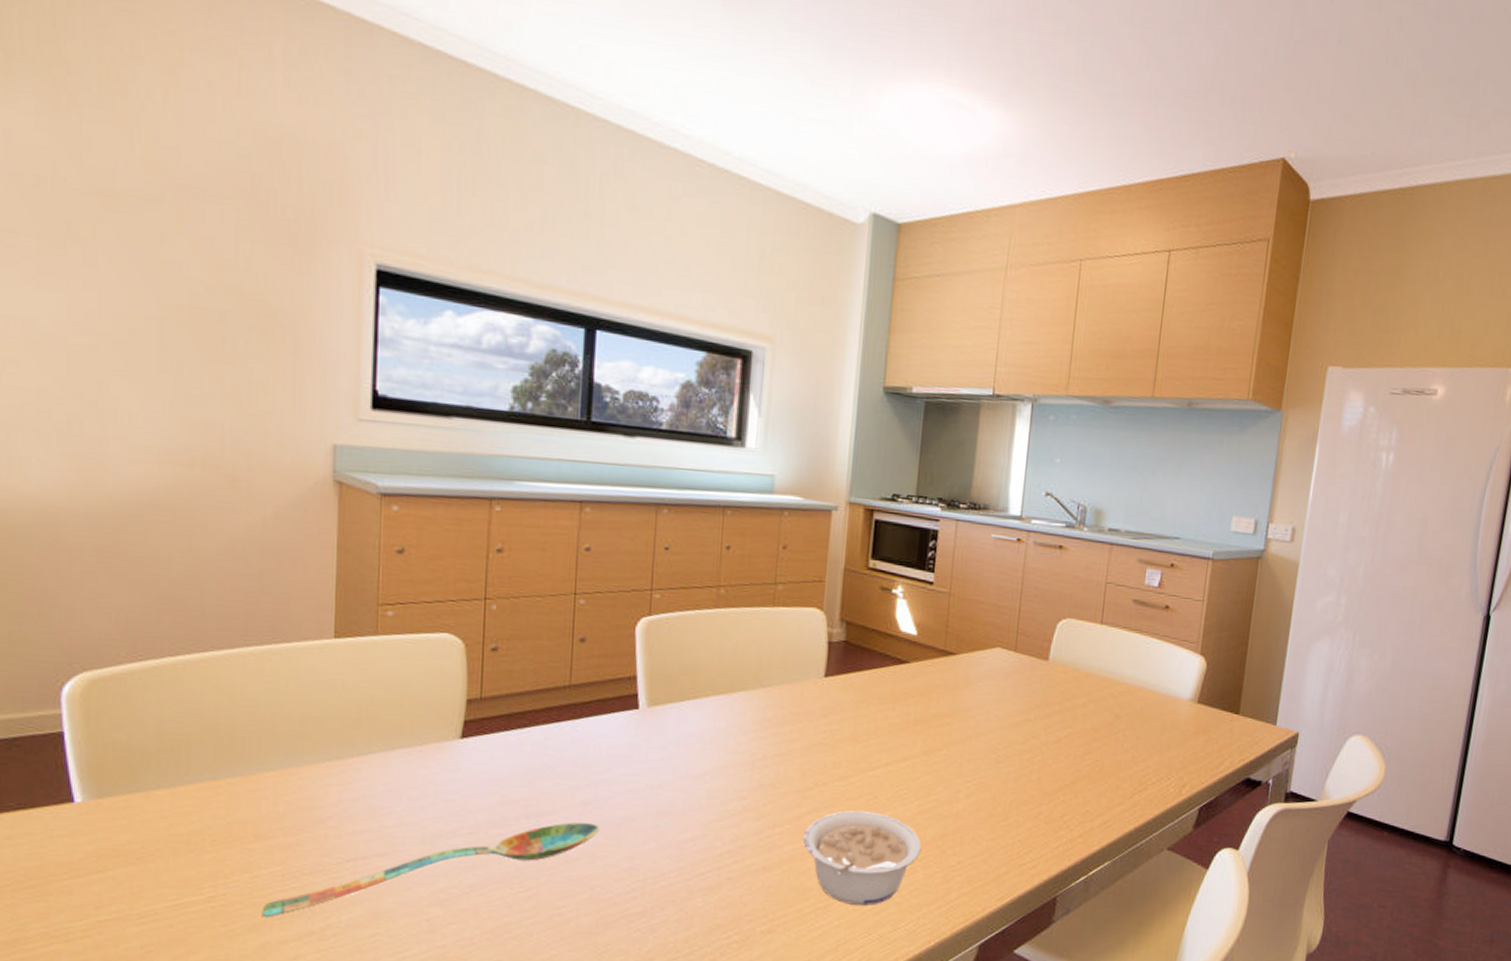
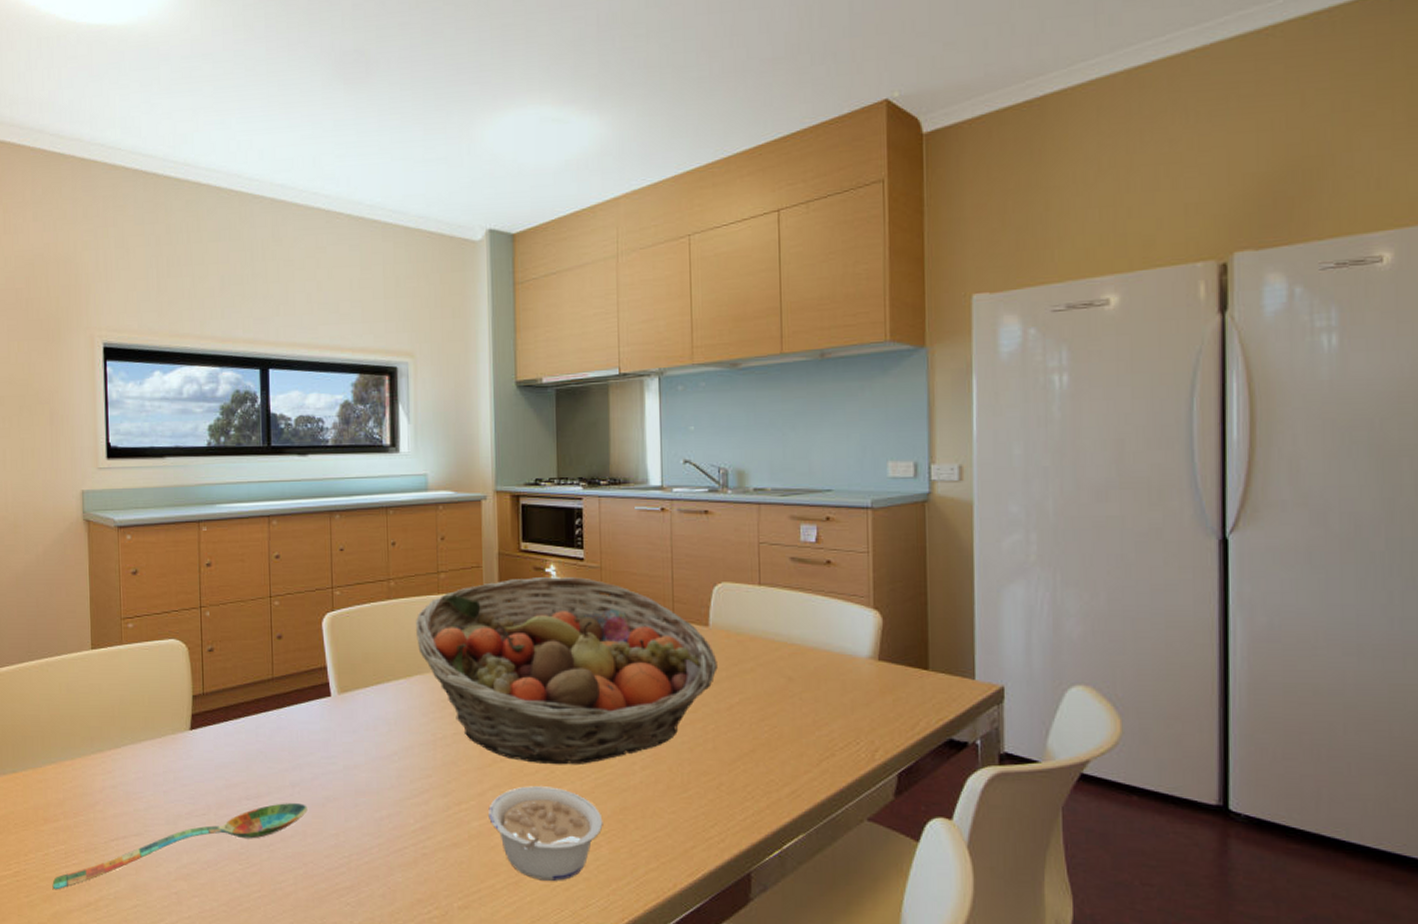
fruit basket: none [744,597,1052,791] -> present [416,577,718,765]

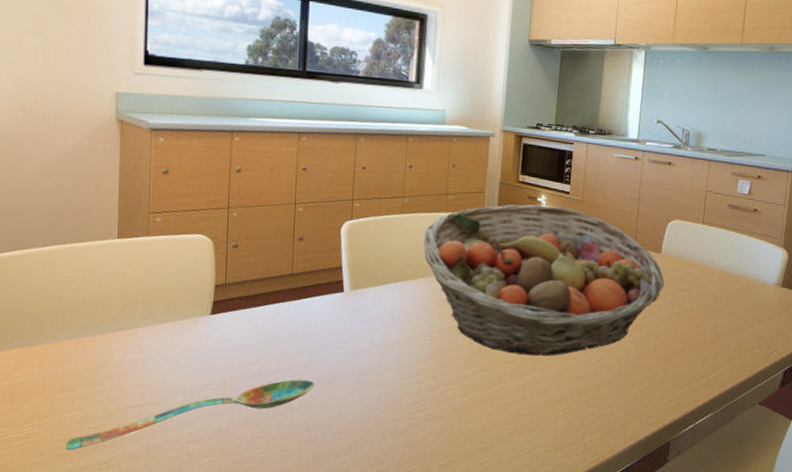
legume: present [488,786,603,881] -> none [471,372,563,446]

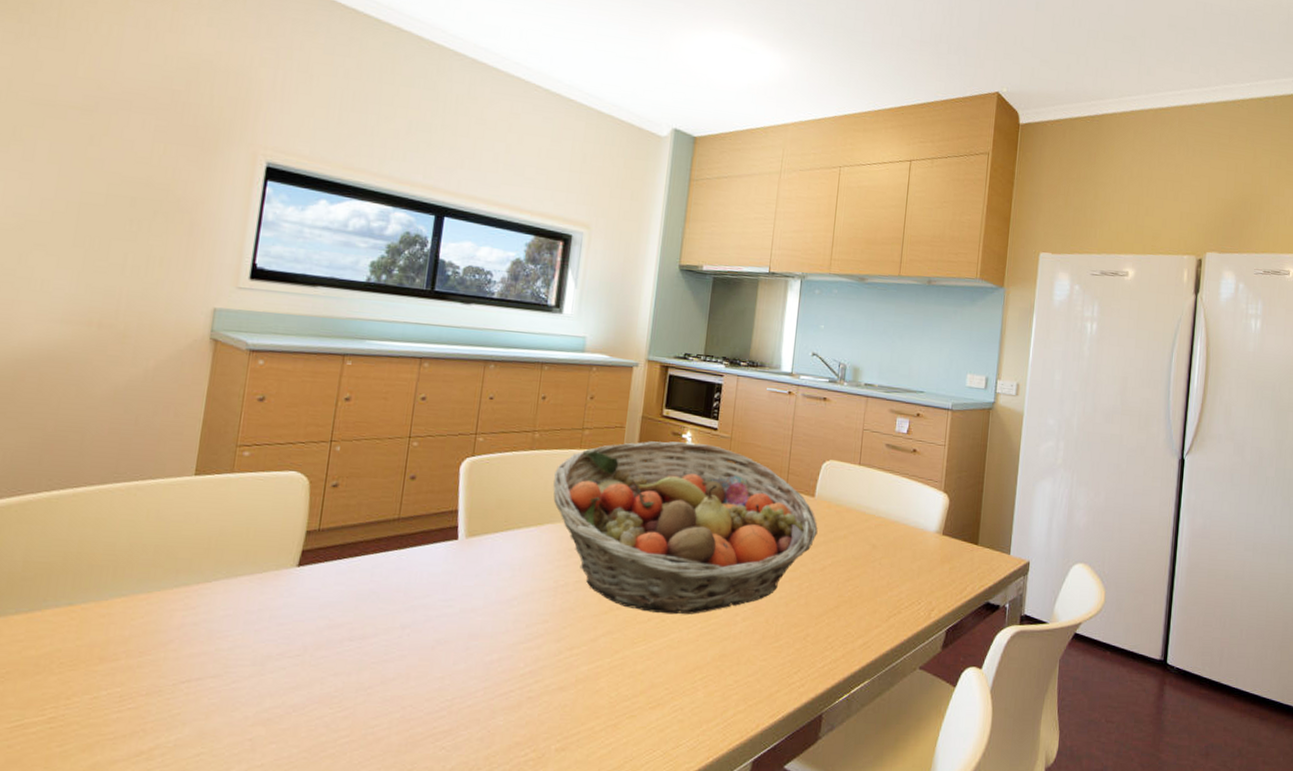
spoon: present [66,380,315,450] -> none [96,645,415,738]

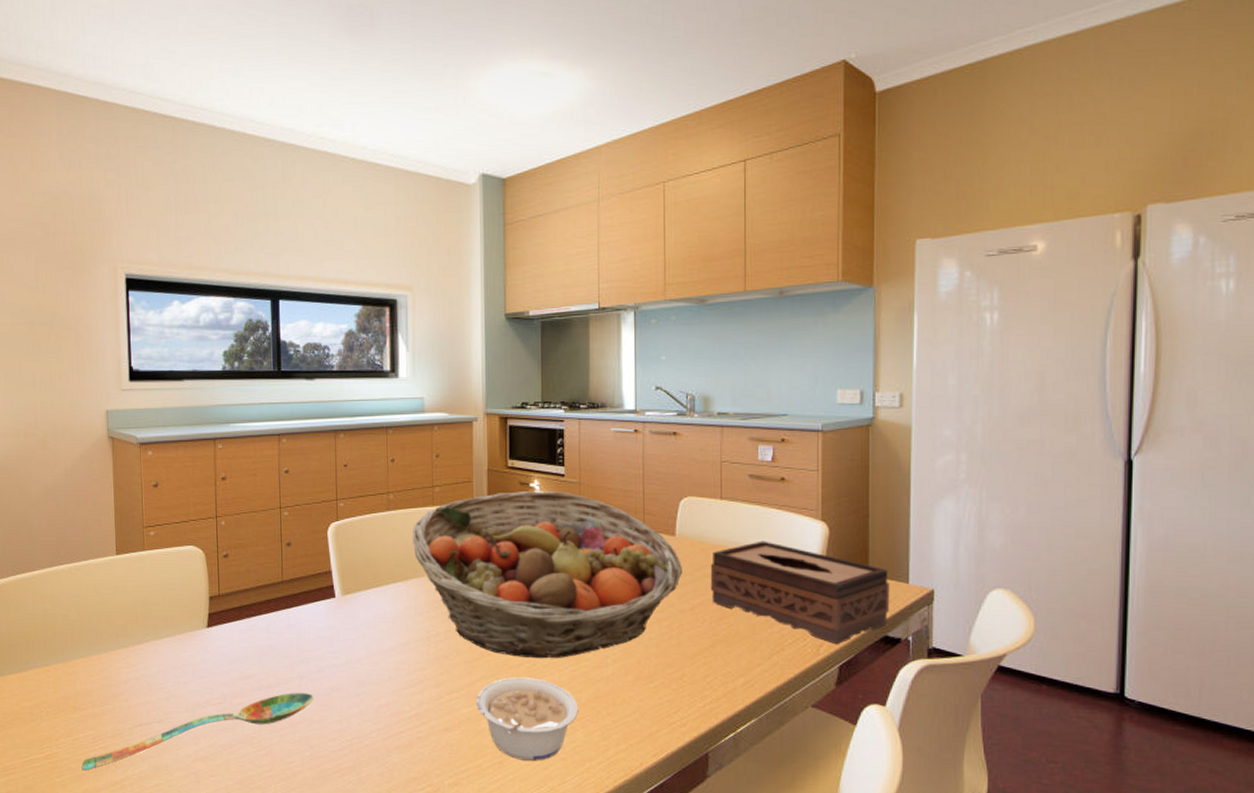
spoon: none [96,645,415,738] -> present [81,693,314,771]
legume: none [598,633,703,723] -> present [477,677,579,761]
tissue box: none [841,507,995,610] -> present [710,541,890,645]

